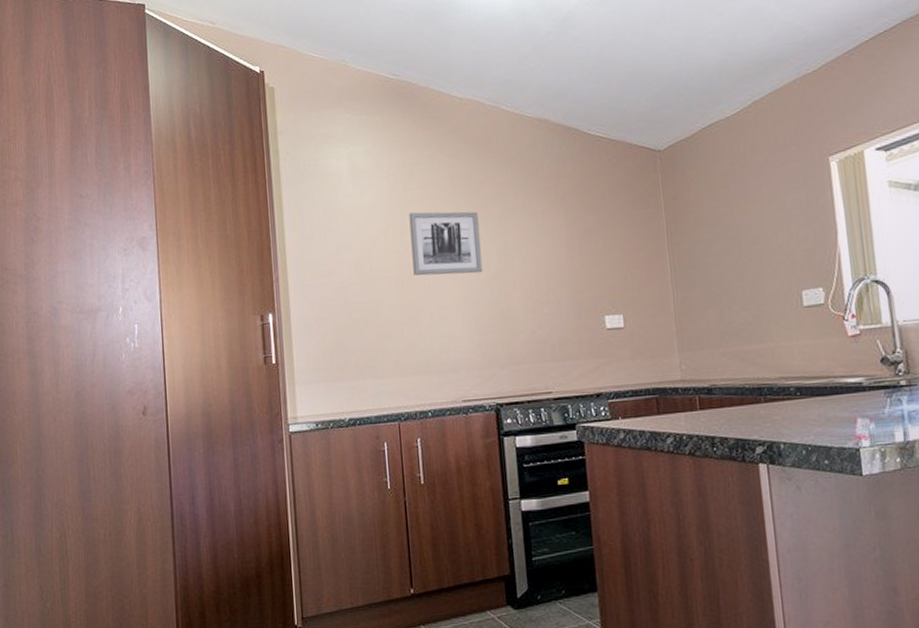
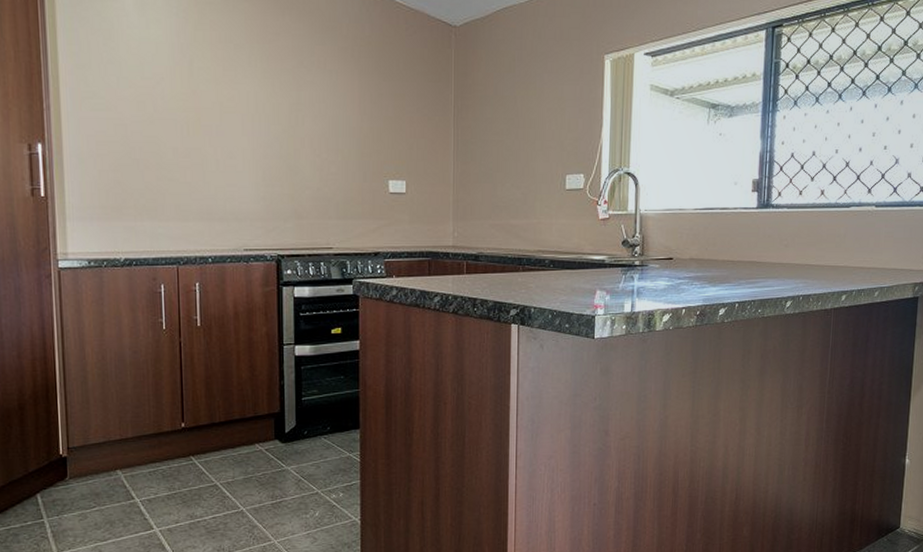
wall art: present [409,211,483,276] -> none [199,55,273,125]

